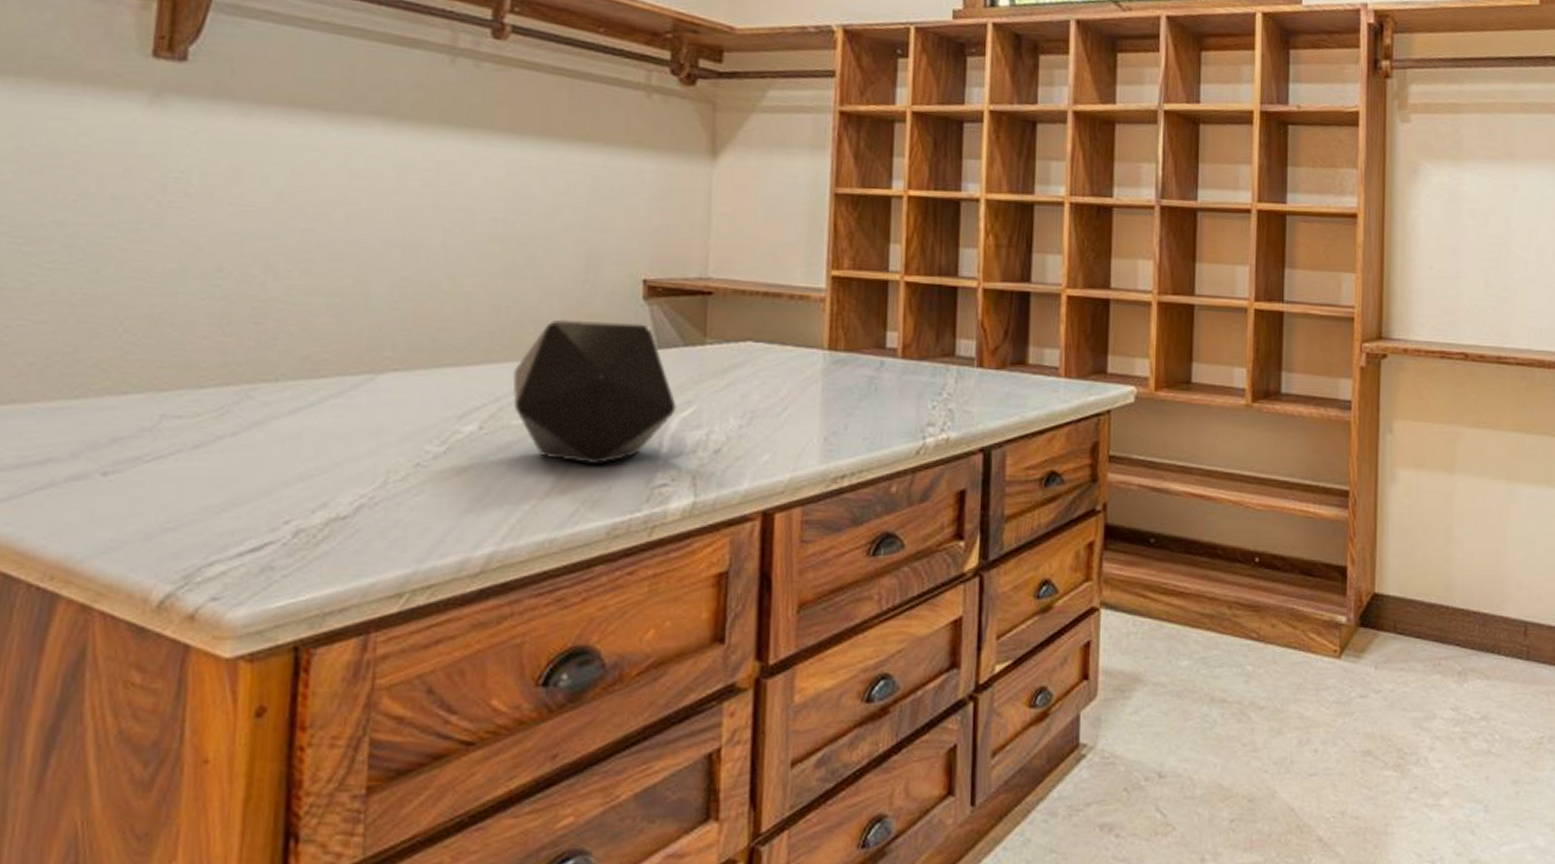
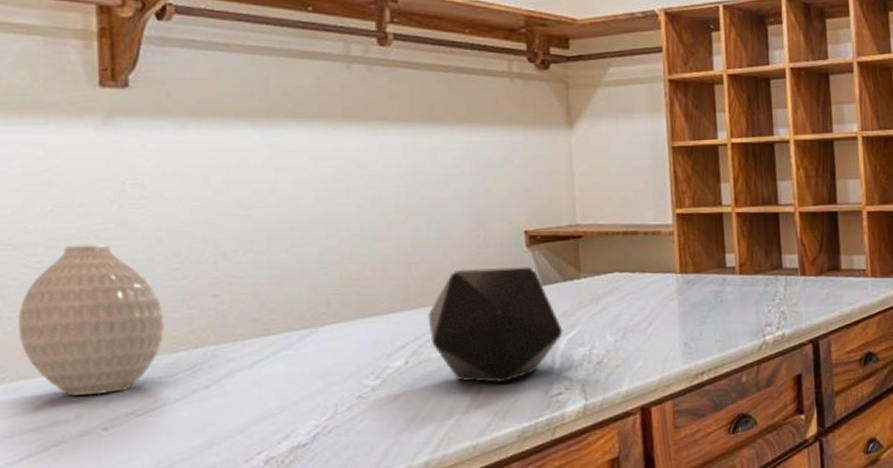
vase: none [16,245,193,431] -> present [17,244,164,396]

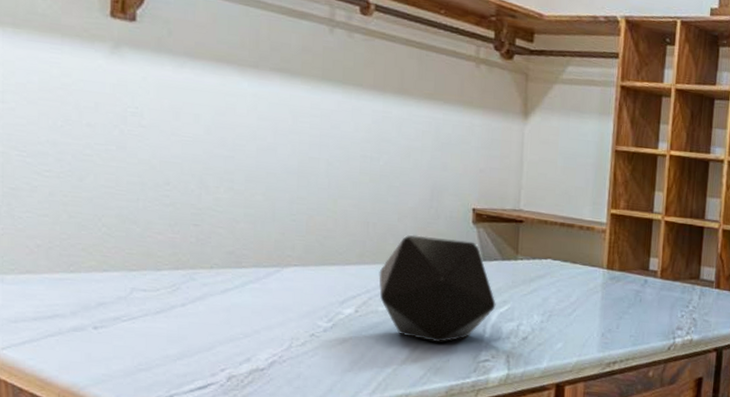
vase: present [17,244,164,396] -> none [27,160,151,298]

